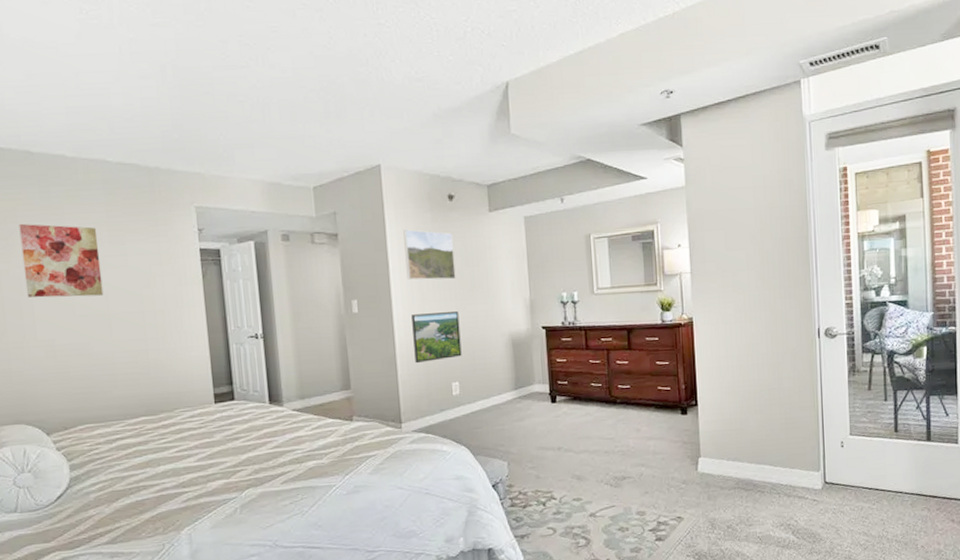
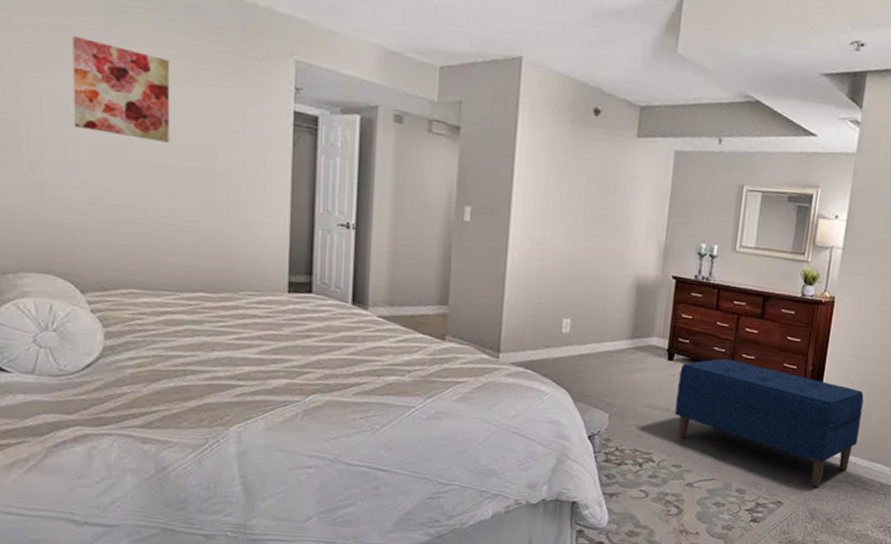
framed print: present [403,229,456,280] -> none [532,138,592,206]
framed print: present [411,311,462,364] -> none [526,235,584,292]
bench: none [564,391,741,498] -> present [675,358,864,487]

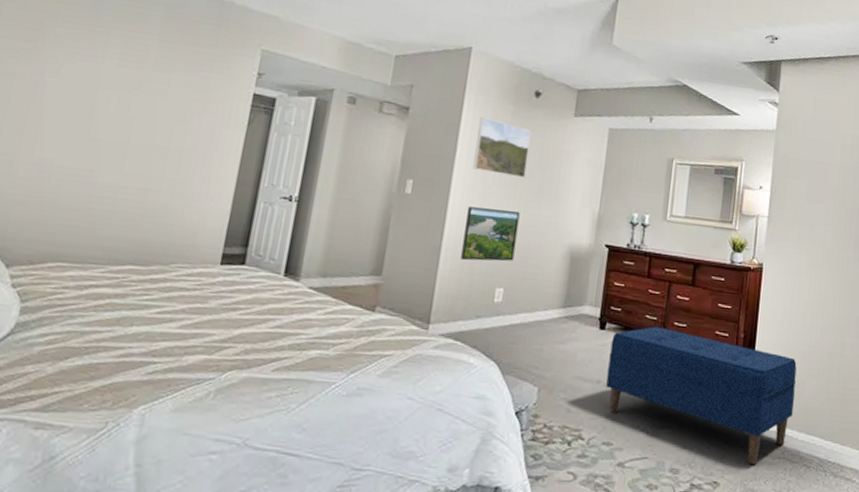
wall art: present [72,35,170,143] -> none [37,28,143,122]
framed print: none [526,235,584,292] -> present [461,206,520,261]
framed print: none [532,138,592,206] -> present [473,117,532,178]

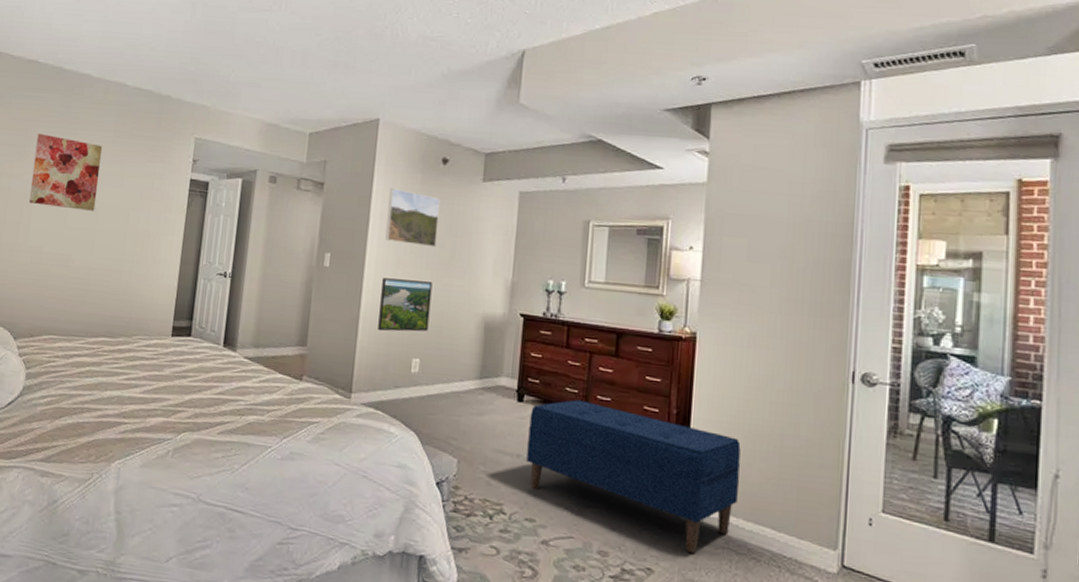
wall art: none [37,28,143,122] -> present [28,133,102,211]

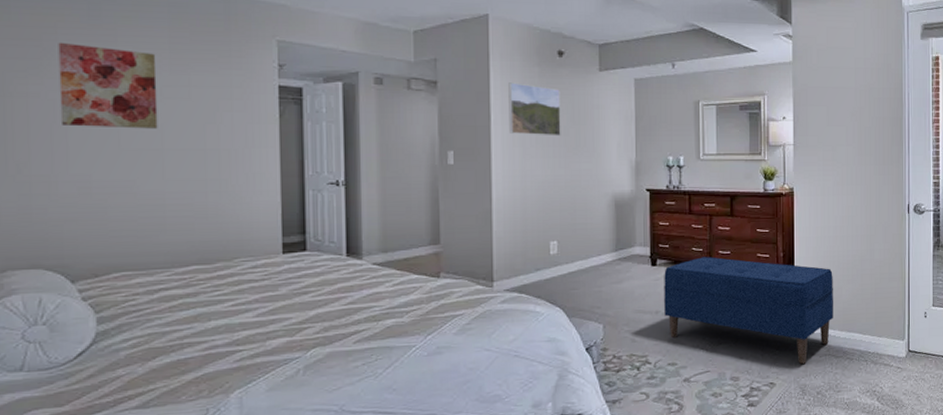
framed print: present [378,278,433,332] -> none [511,169,562,220]

